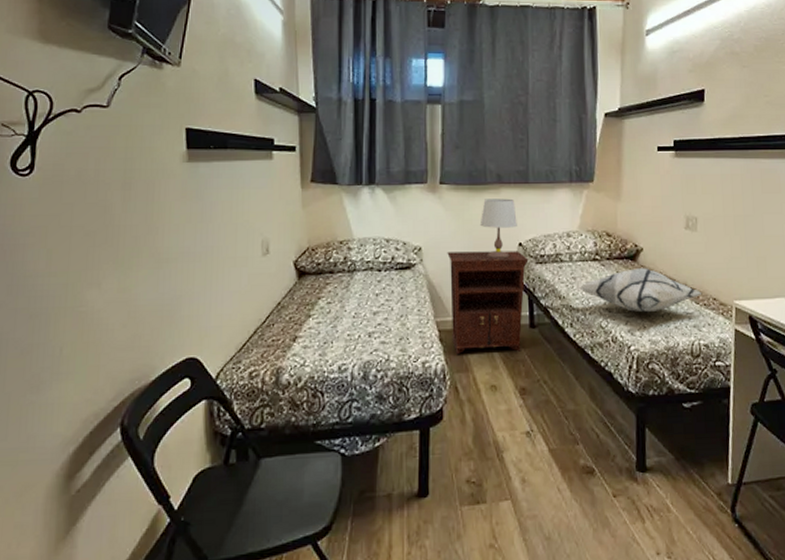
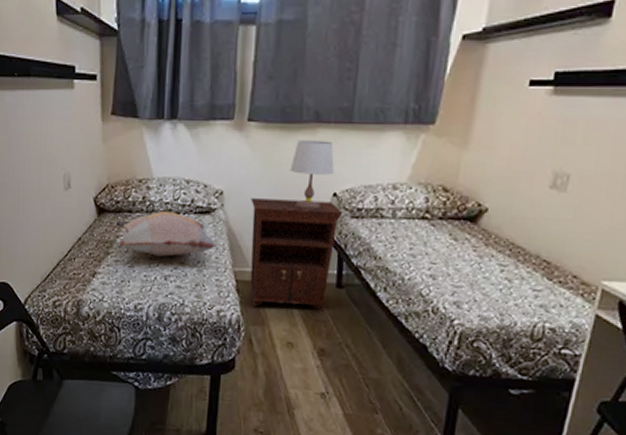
decorative pillow: none [317,269,418,314] -> present [115,210,217,257]
decorative pillow: present [579,268,702,313] -> none [400,232,559,285]

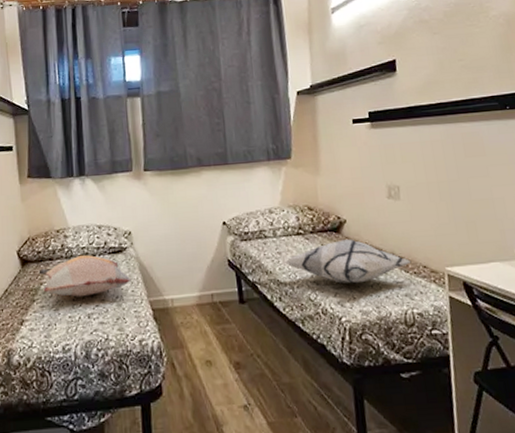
nightstand: present [249,198,343,312] -> none [155,229,234,333]
table lamp: present [289,140,334,209] -> none [184,180,220,238]
decorative pillow: none [400,232,559,285] -> present [285,239,411,284]

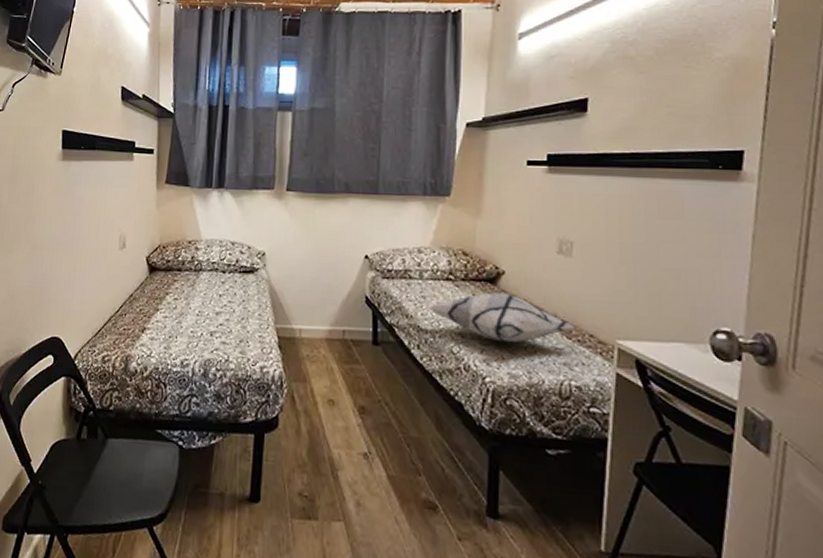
decorative pillow: present [38,254,131,297] -> none [165,269,260,314]

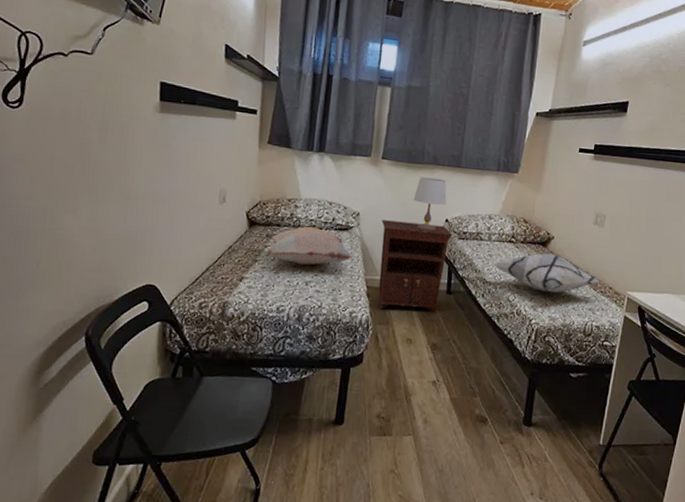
decorative pillow: none [165,269,260,314] -> present [264,226,352,265]
nightstand: none [290,259,375,368] -> present [377,220,453,313]
table lamp: none [325,208,364,270] -> present [413,177,447,231]

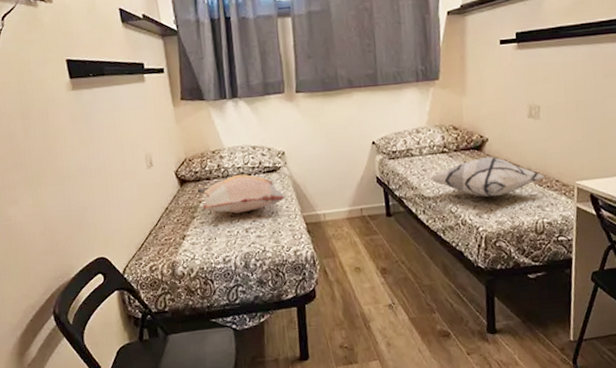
nightstand: present [377,220,453,313] -> none [308,149,382,244]
table lamp: present [413,177,447,231] -> none [335,101,370,157]

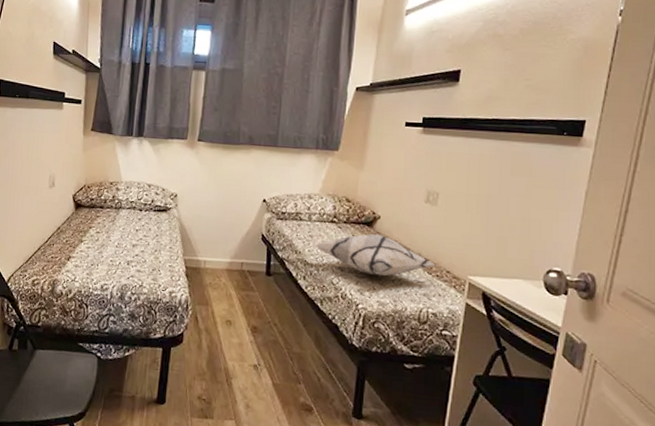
decorative pillow: present [197,174,286,214] -> none [89,208,171,246]

